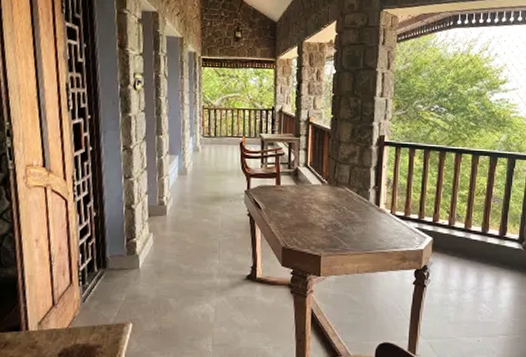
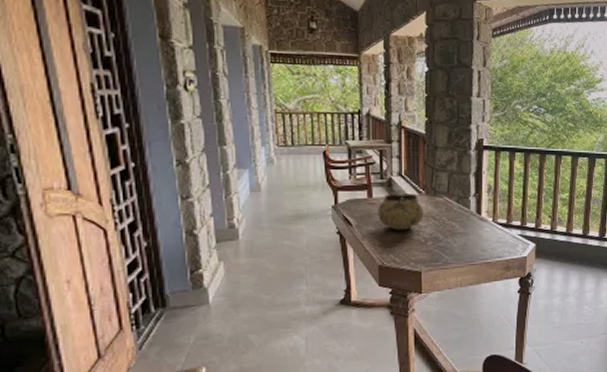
decorative bowl: none [284,182,326,216] -> present [377,193,424,230]

